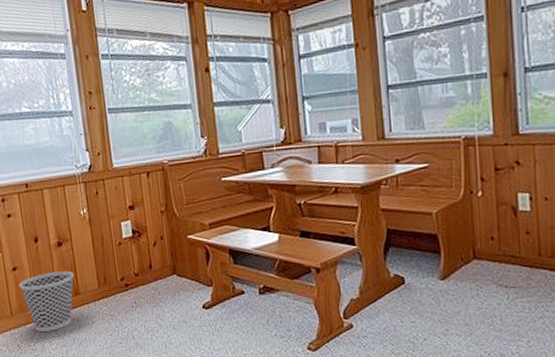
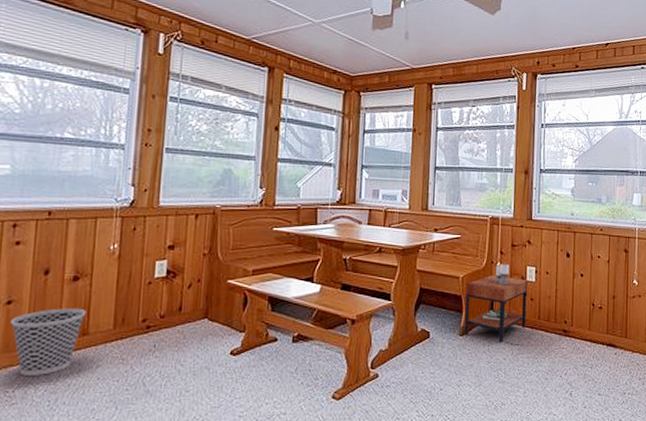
side table: none [441,193,523,286] -> present [464,264,529,343]

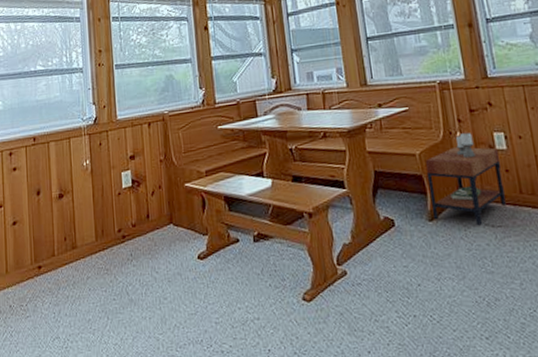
wastebasket: present [10,308,86,376] -> none [17,223,73,290]

